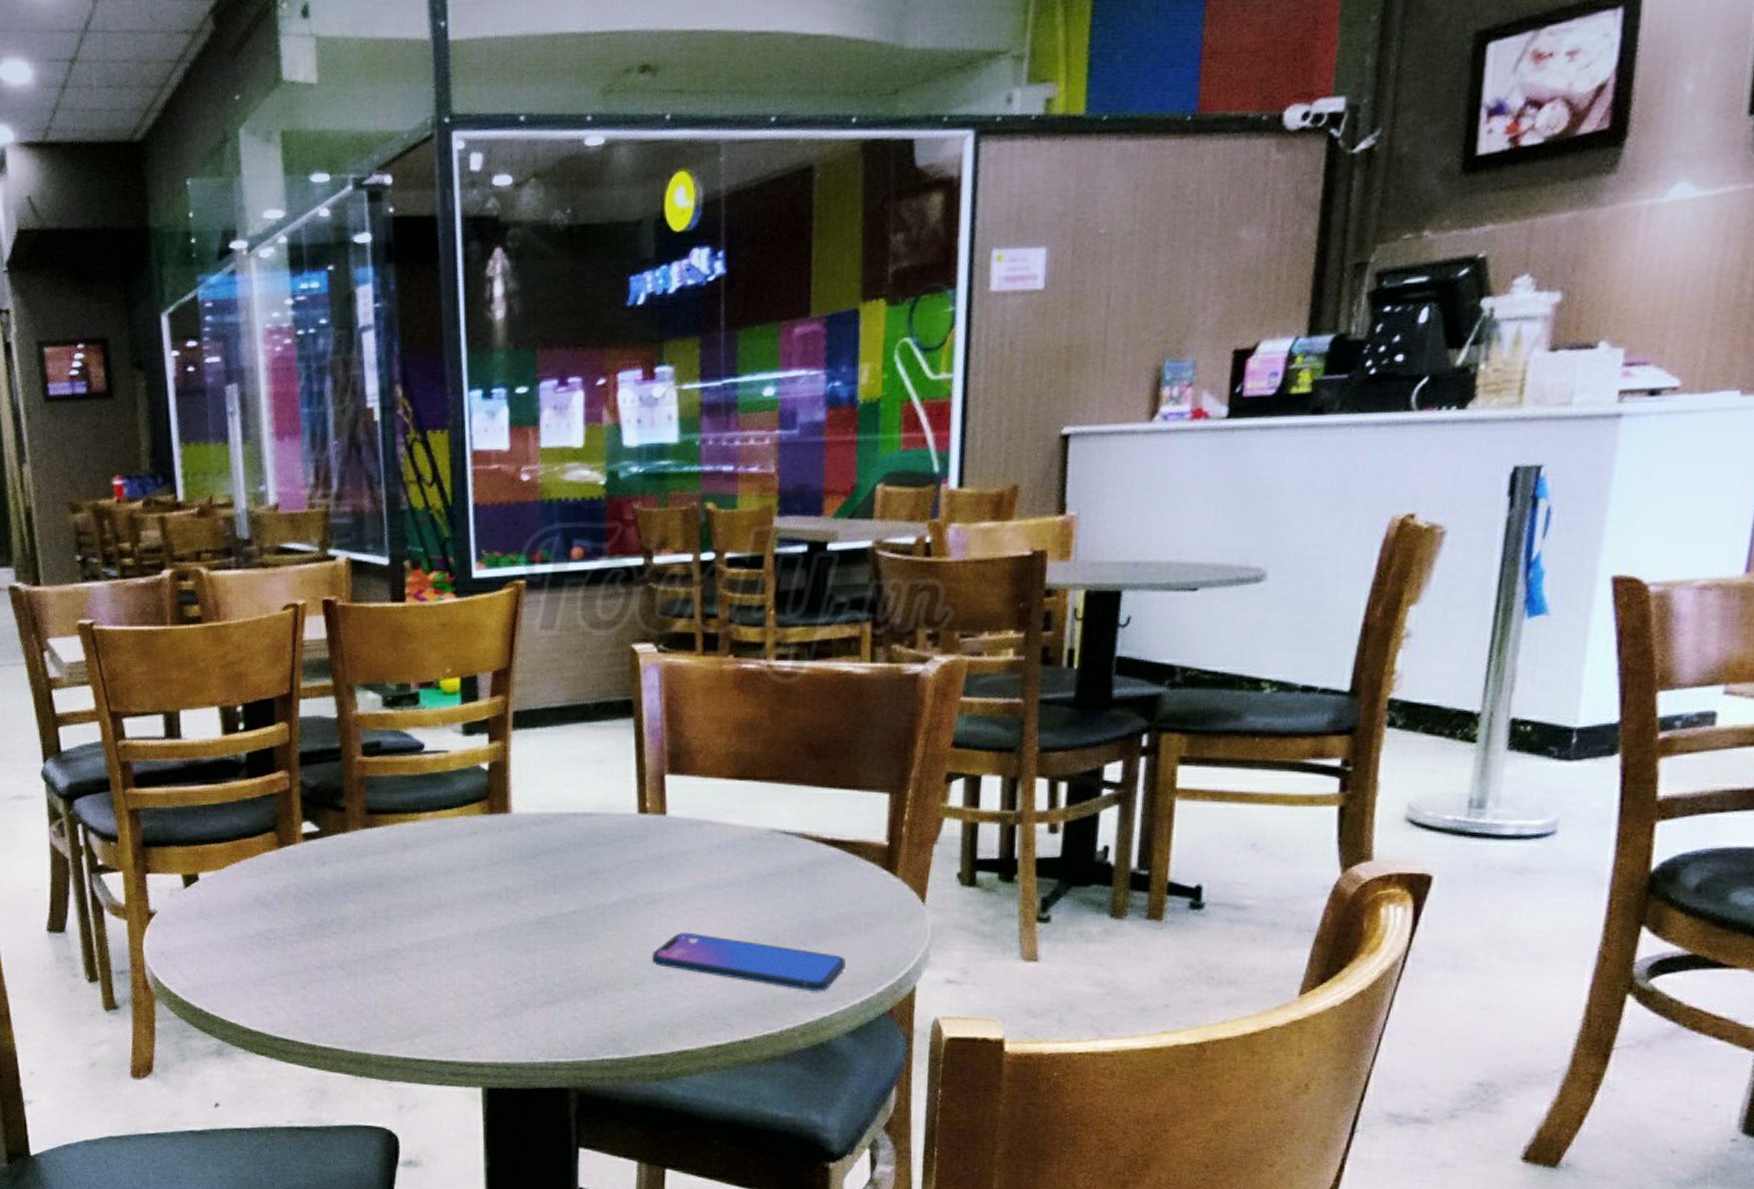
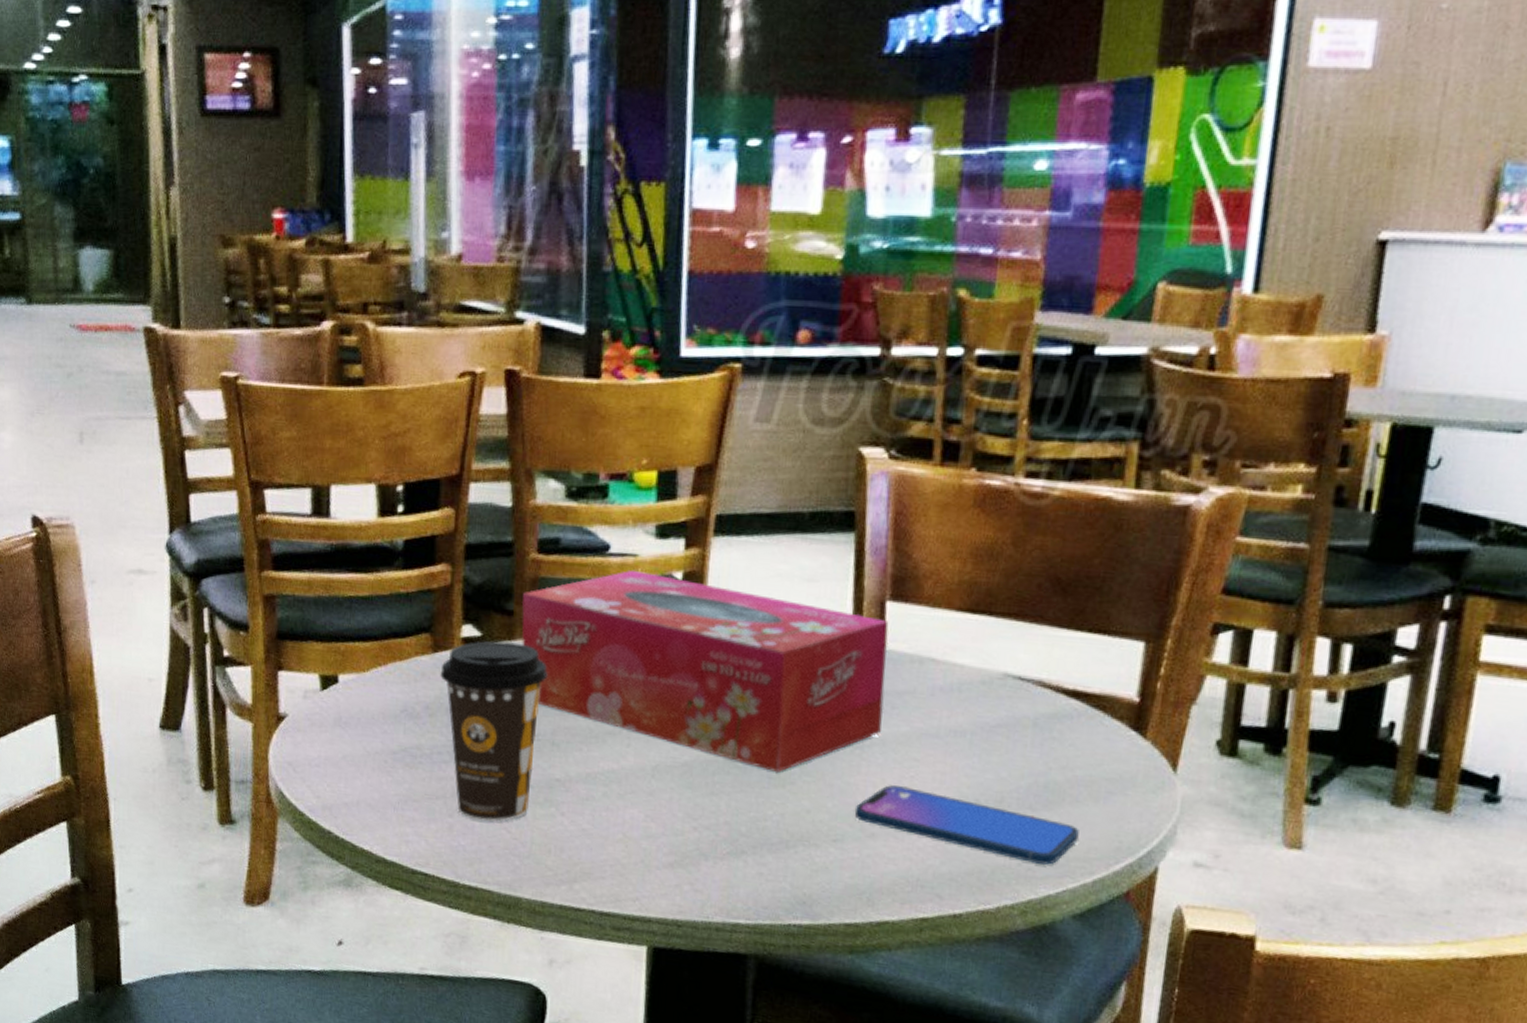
coffee cup: none [286,833,379,991] -> present [440,641,548,822]
tissue box: none [351,764,670,930] -> present [521,569,889,773]

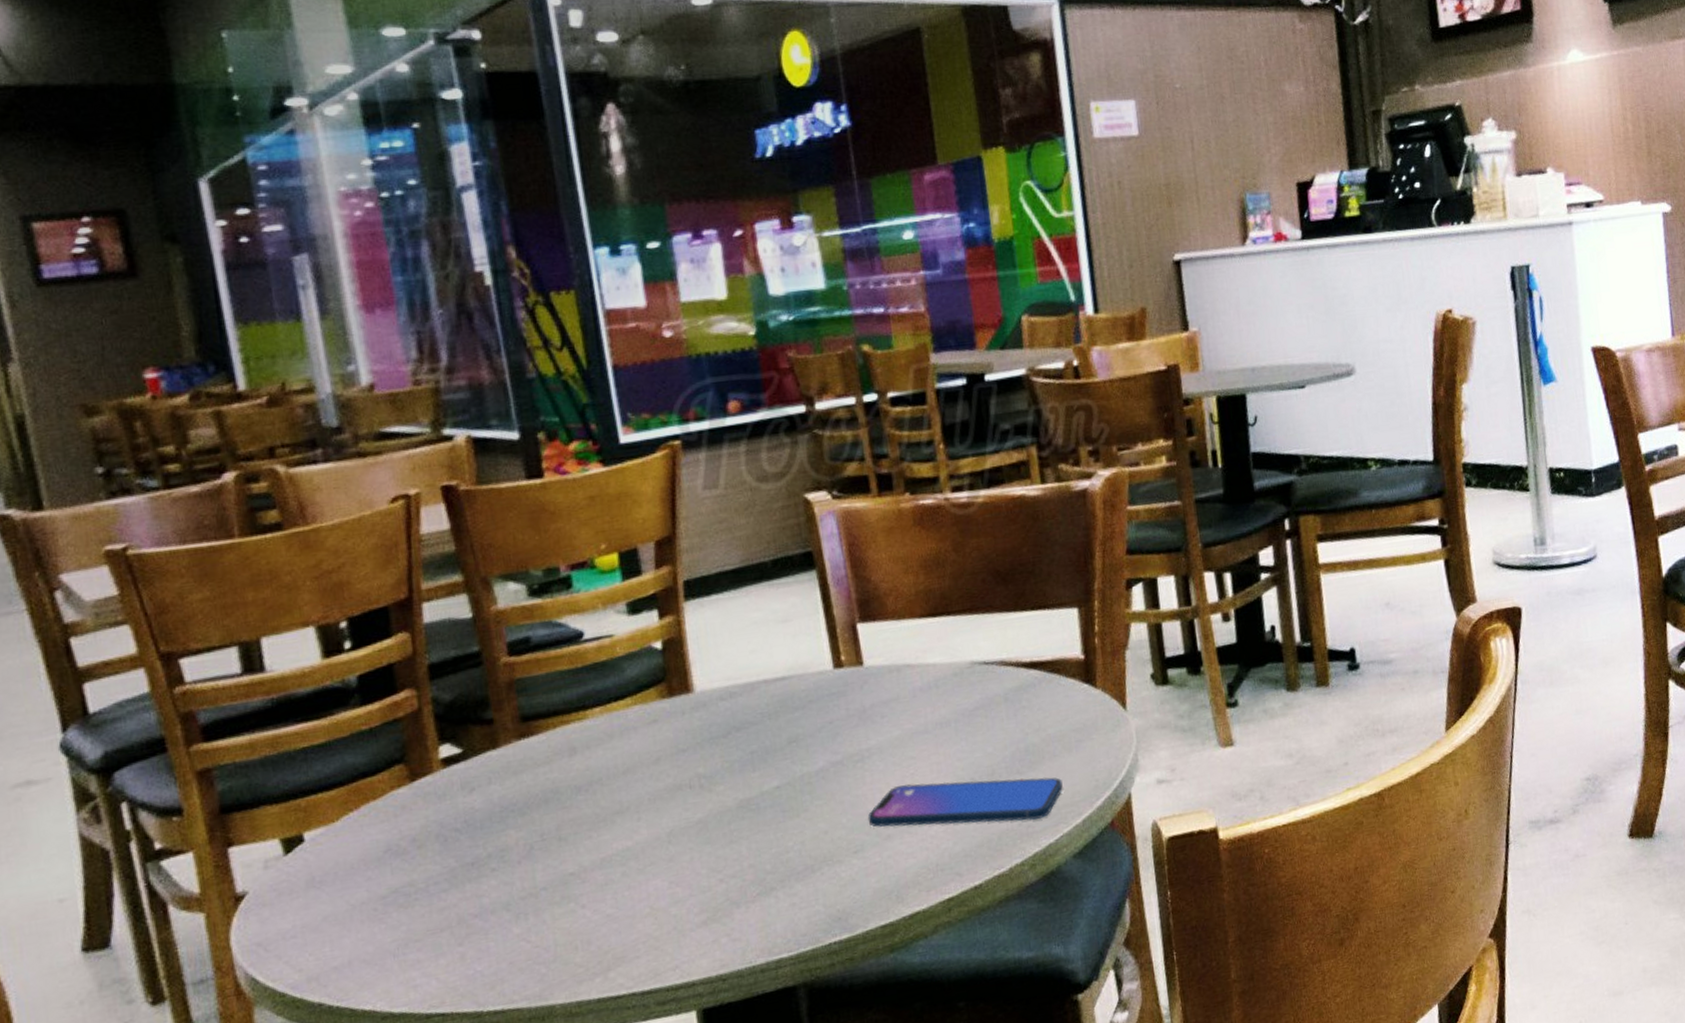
coffee cup: present [440,641,548,822] -> none [422,748,546,941]
tissue box: present [521,569,889,773] -> none [500,640,876,806]

